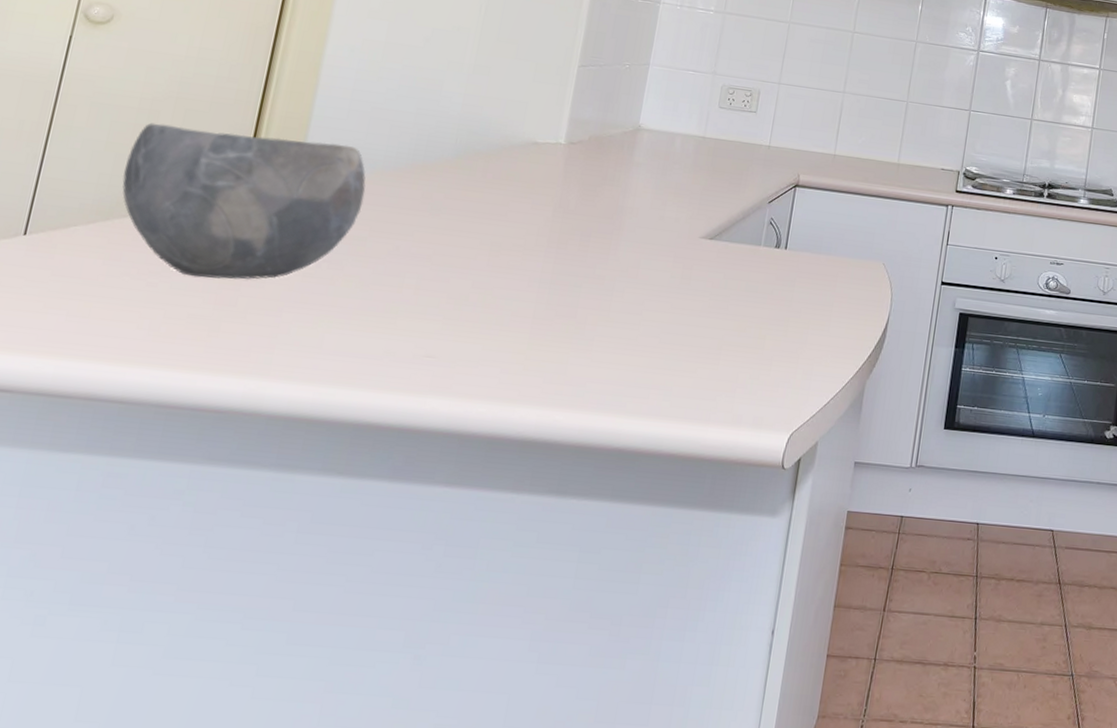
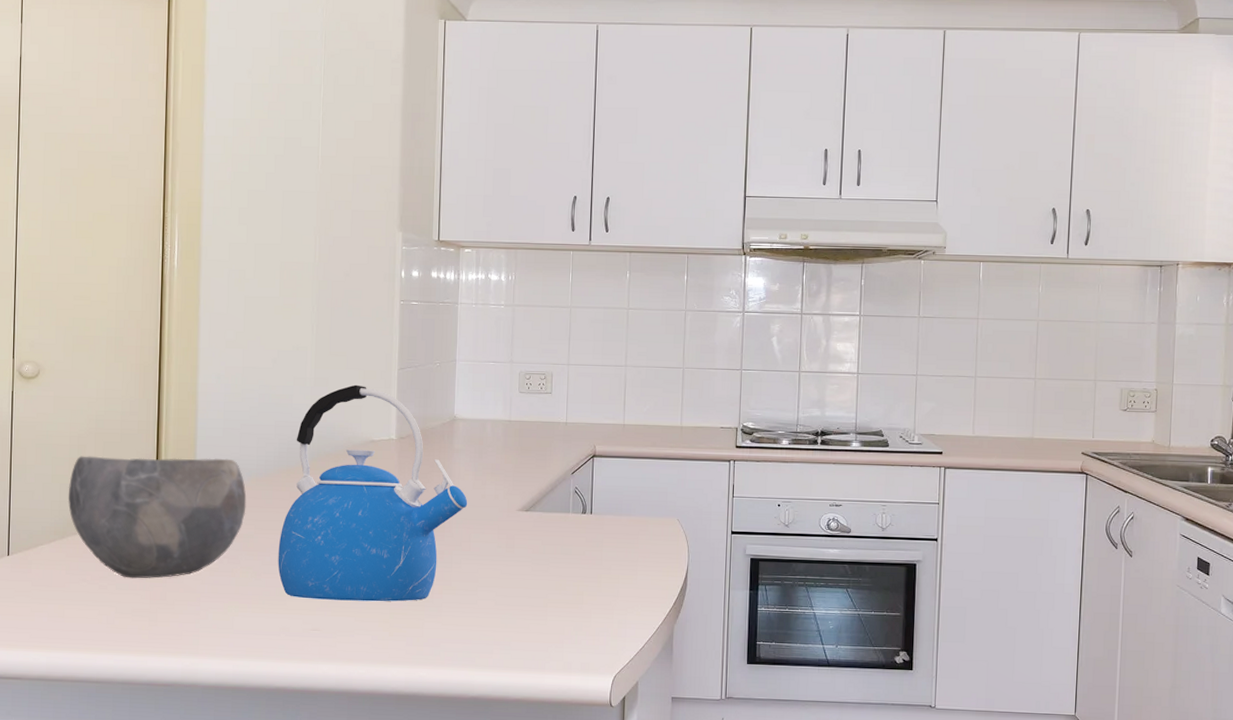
kettle: none [392,77,642,331] -> present [278,384,468,602]

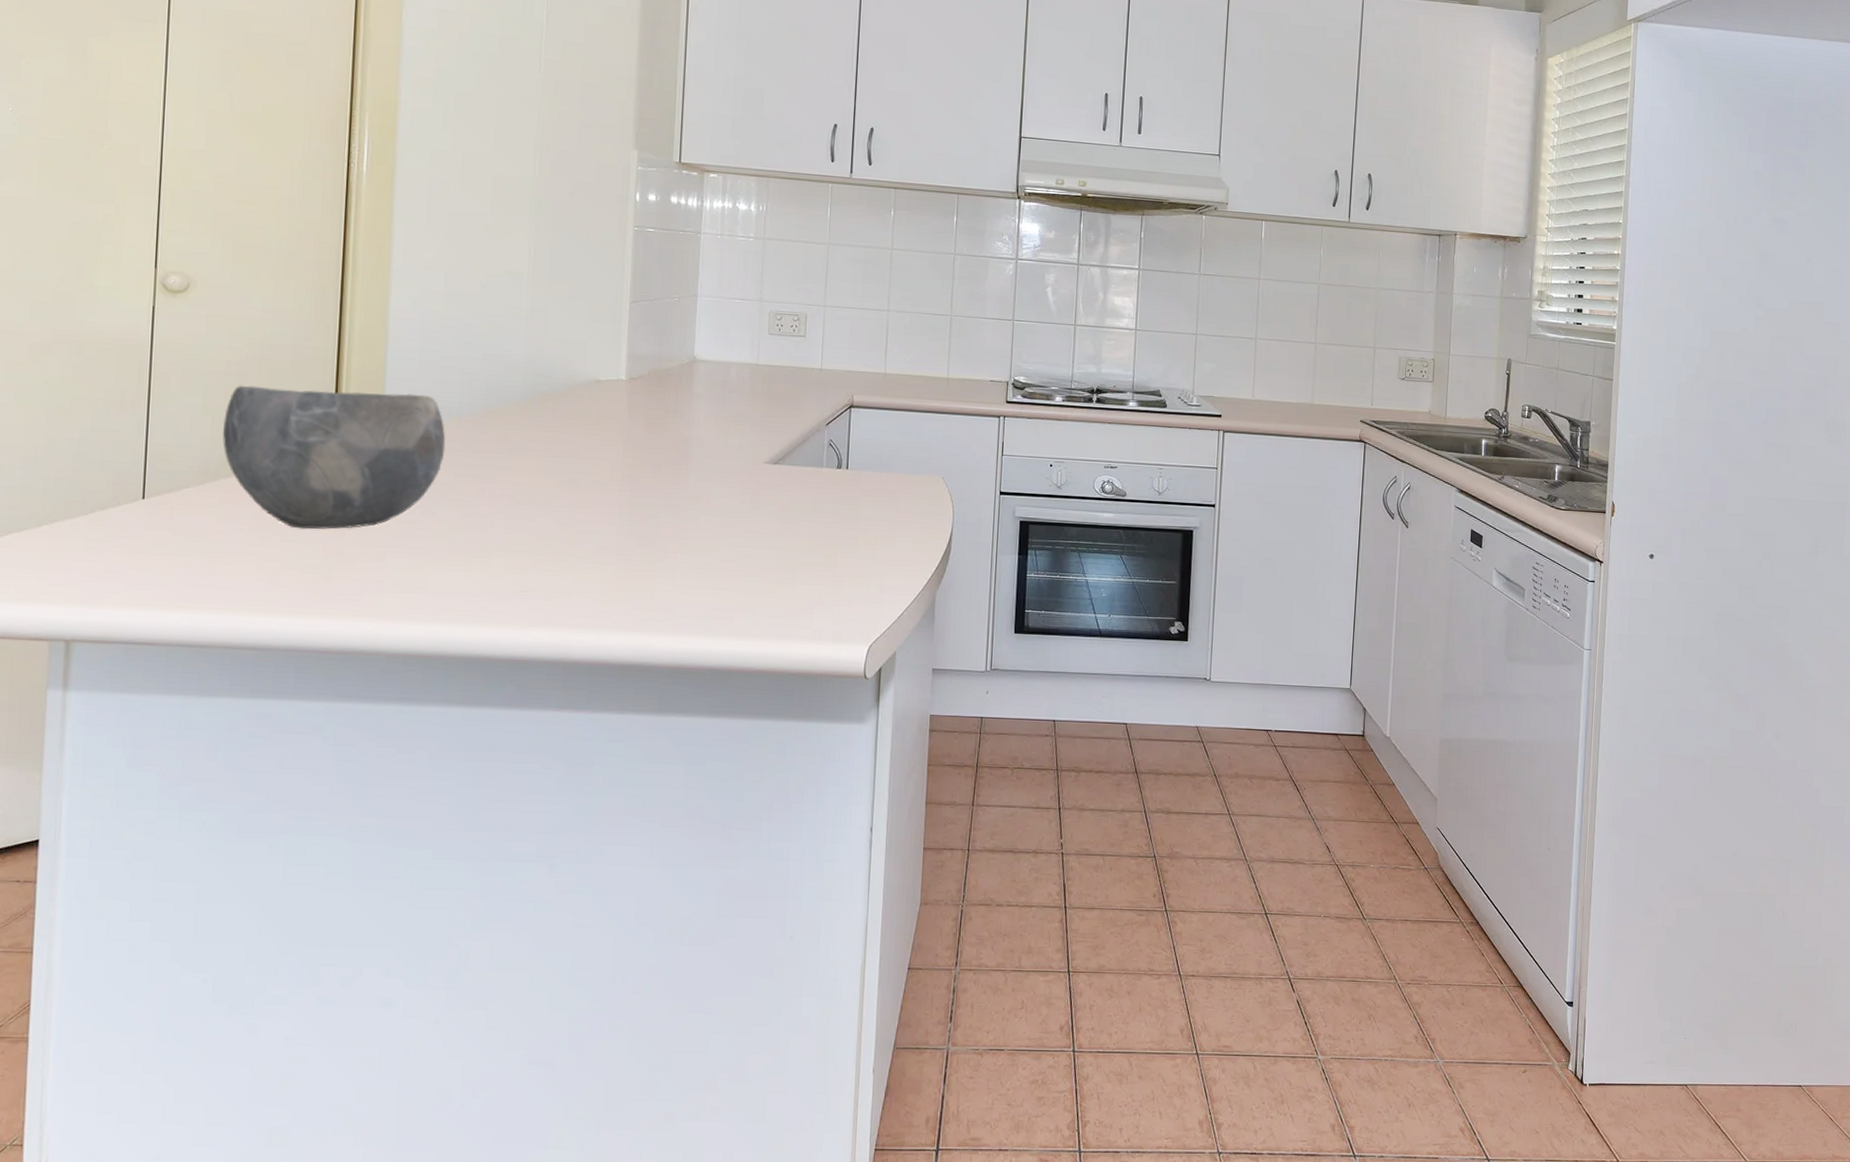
kettle: present [278,384,468,602] -> none [482,317,708,561]

